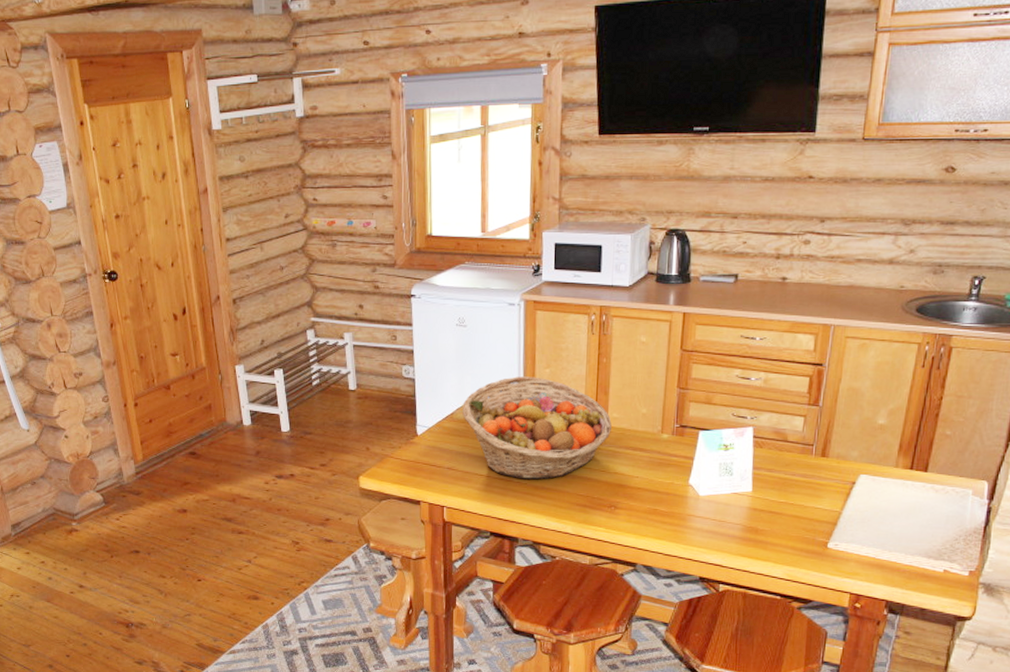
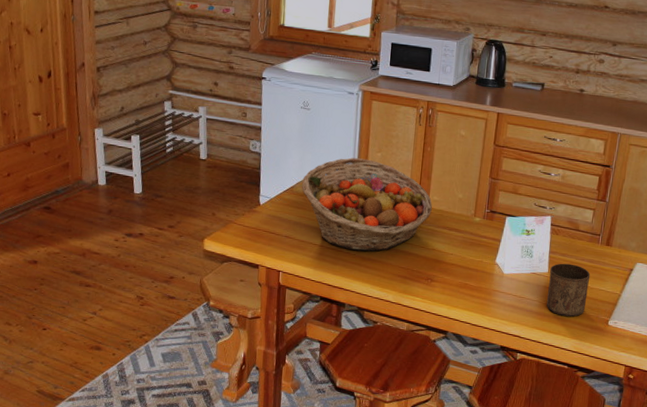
cup: none [752,480,804,540] -> present [547,263,591,317]

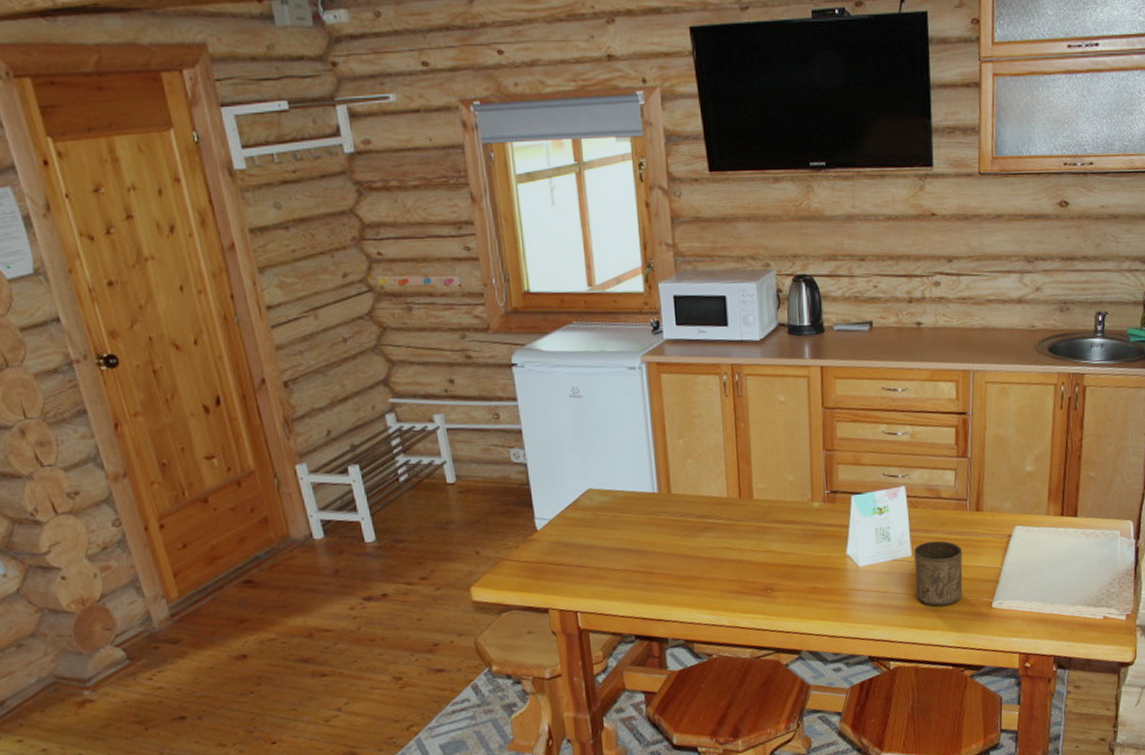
fruit basket: present [302,157,432,252] -> none [587,450,758,570]

